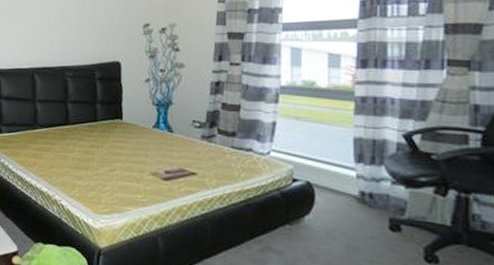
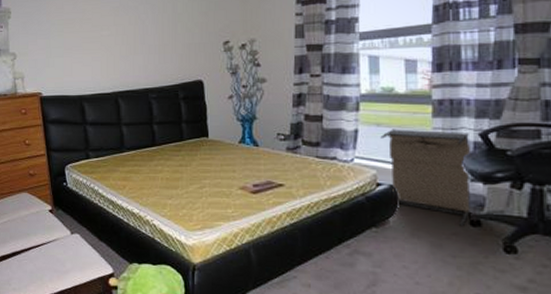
laundry hamper: none [299,123,394,231] -> present [380,129,472,227]

